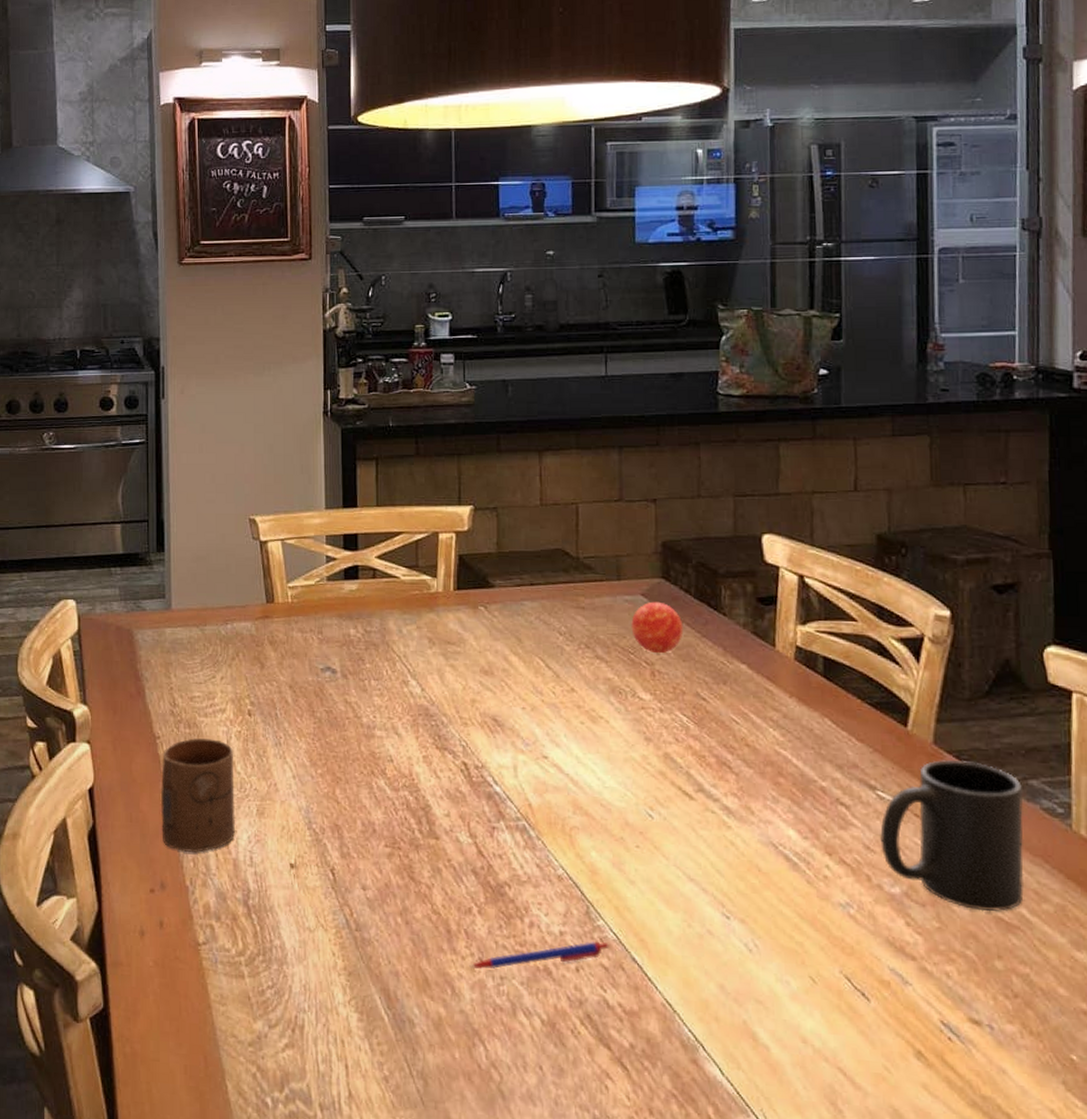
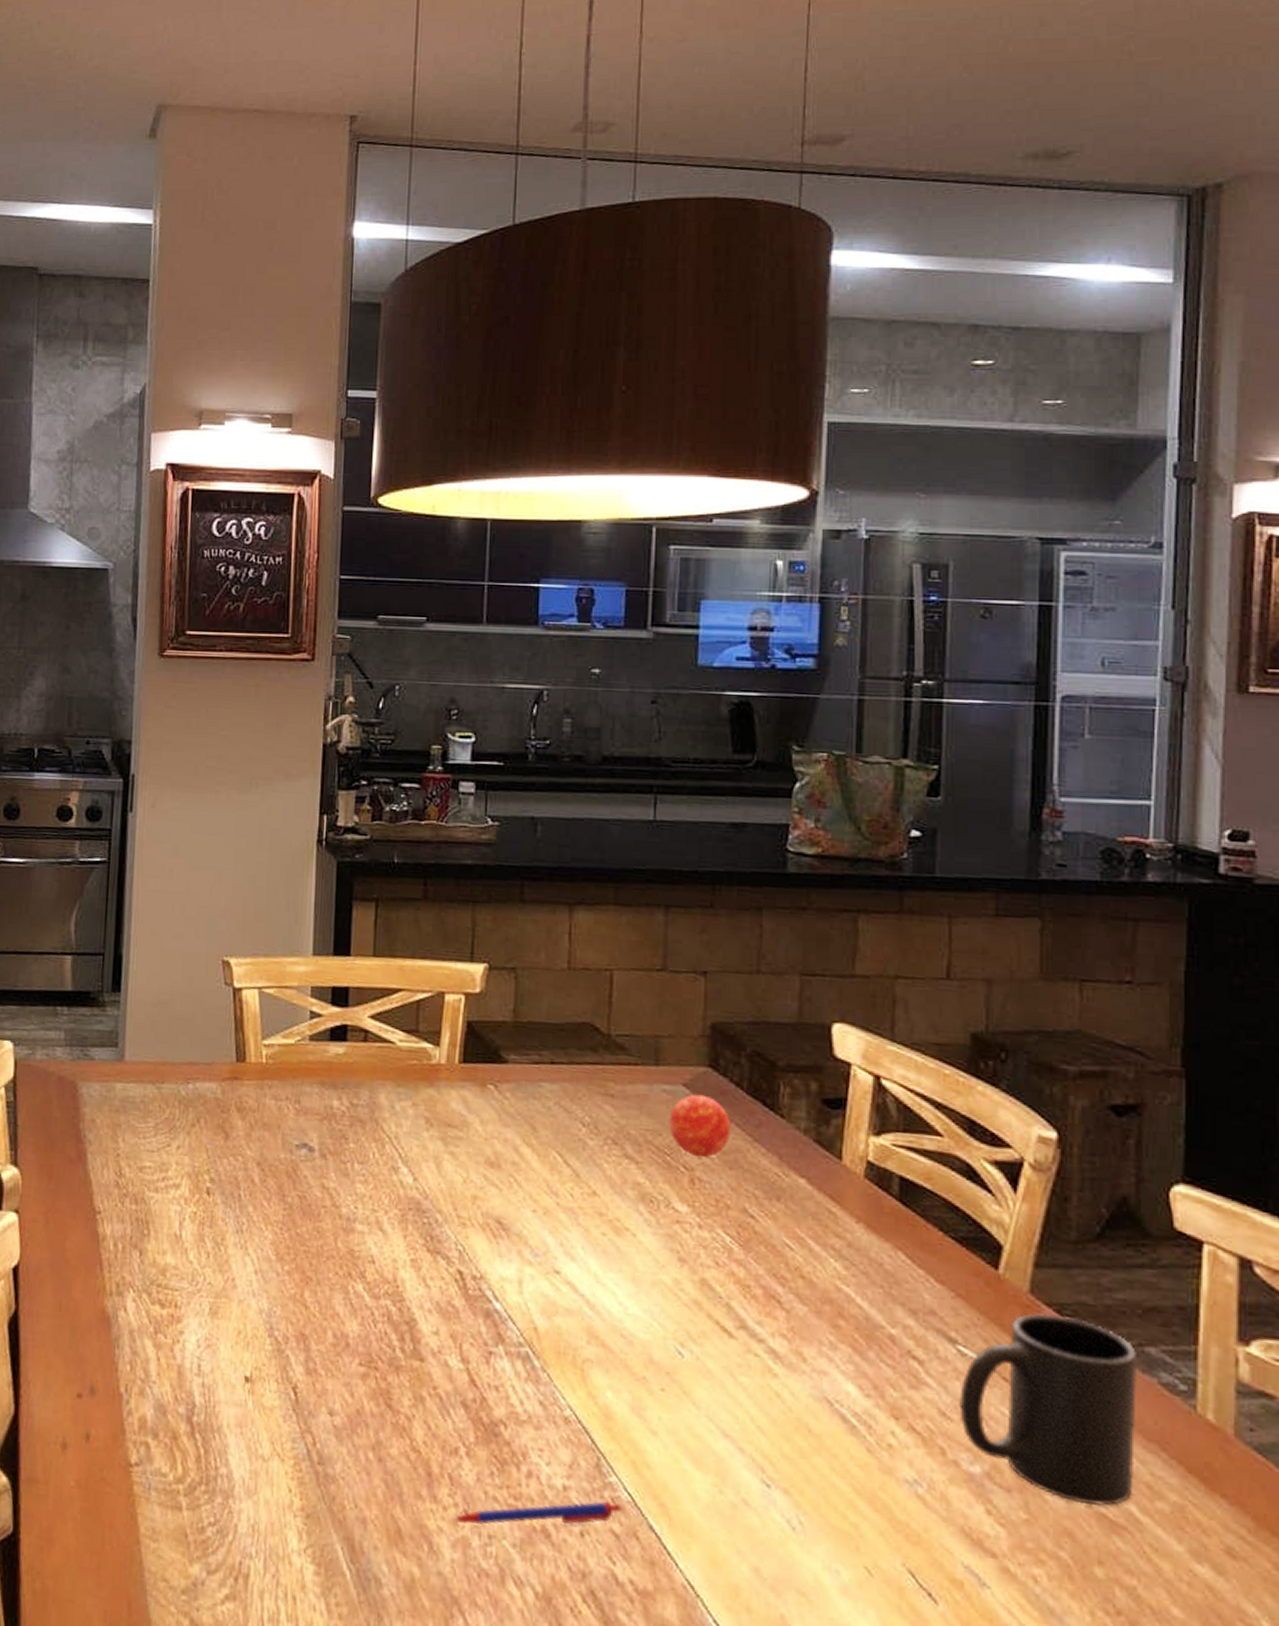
cup: present [160,738,236,853] -> none [95,1216,186,1355]

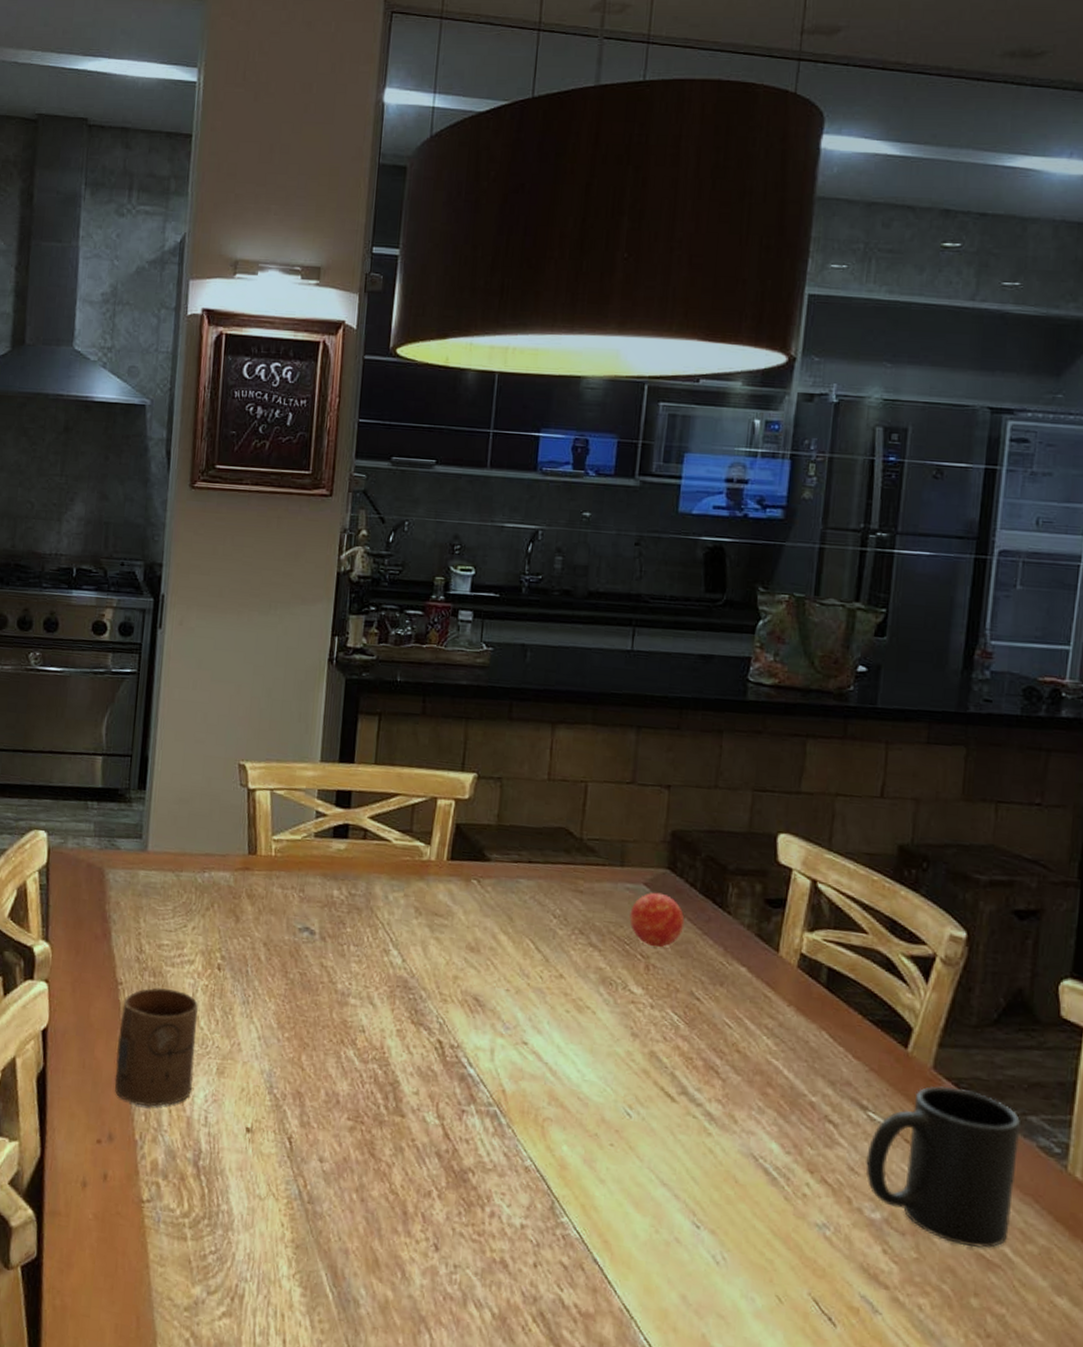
cup: none [95,1216,186,1355] -> present [115,987,198,1107]
pen: present [452,1501,622,1525] -> none [423,1237,571,1257]

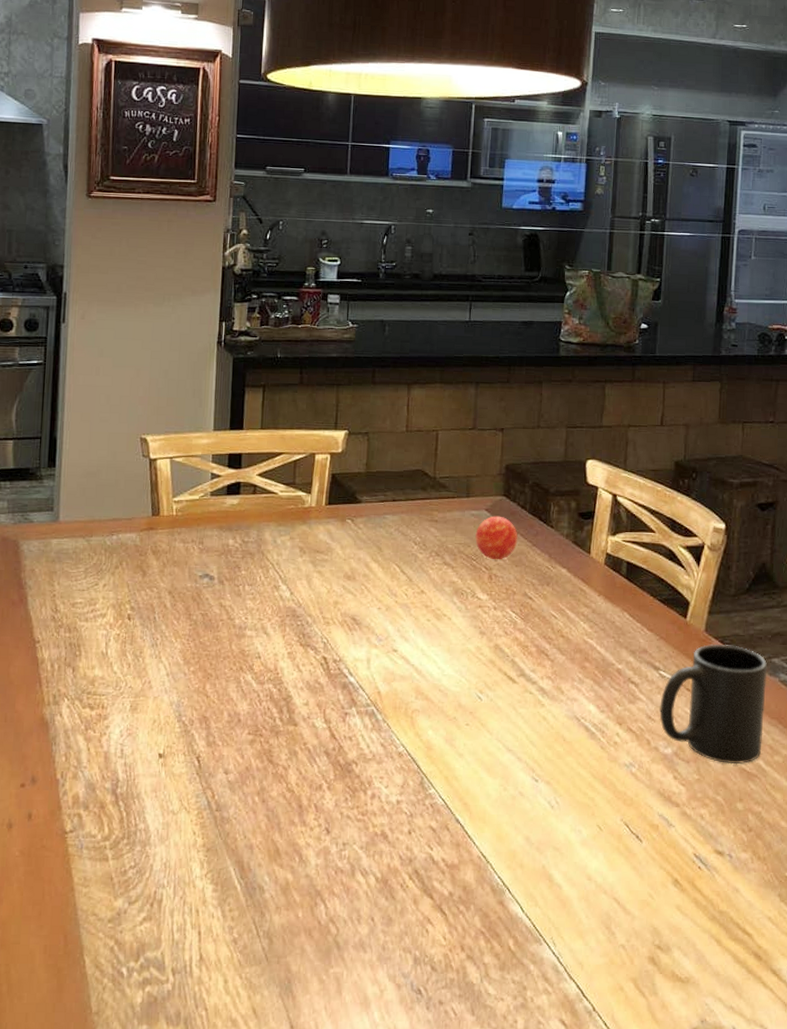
cup: present [115,987,198,1107] -> none [35,642,111,748]

